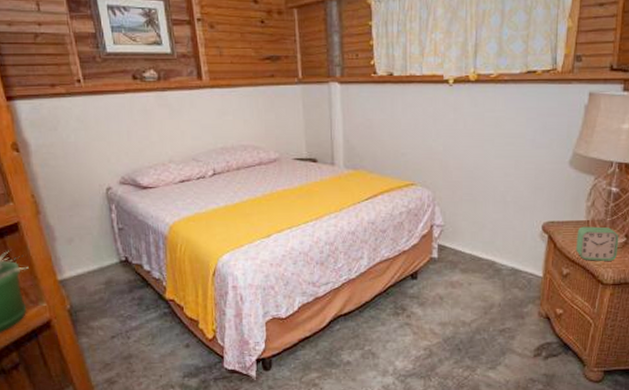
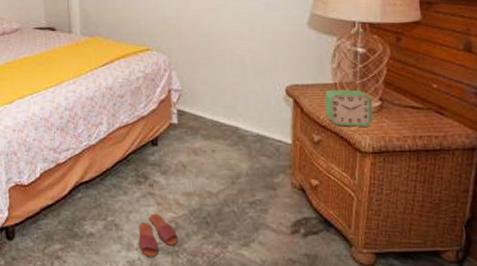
slippers: none [395,342,430,381] -> present [139,213,177,257]

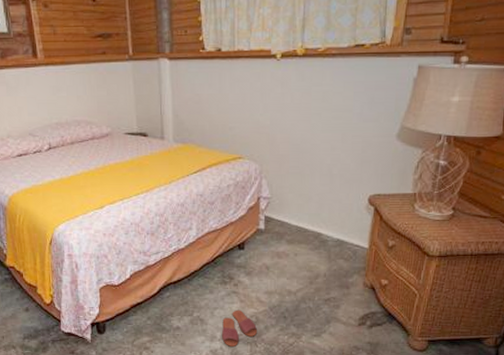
alarm clock: present [324,89,374,127] -> none [402,199,446,233]

